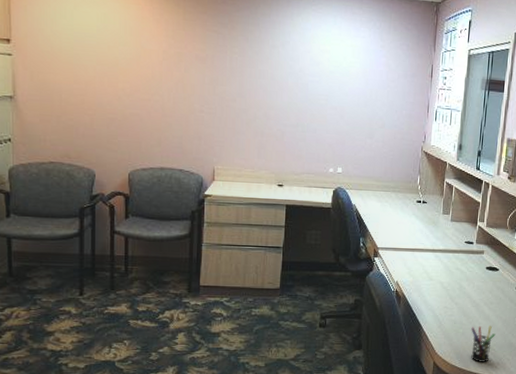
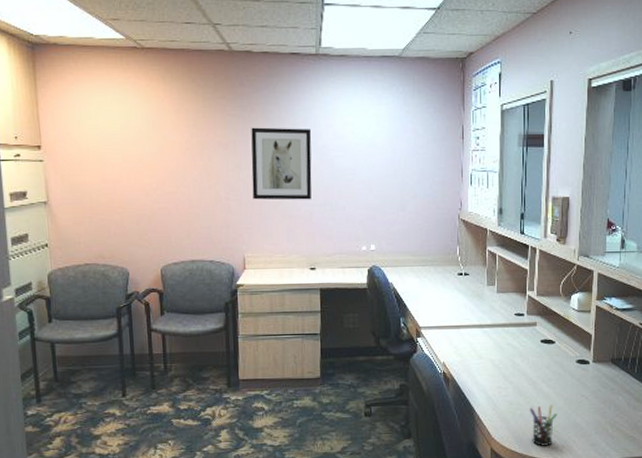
wall art: none [227,45,290,120] -> present [251,127,312,200]

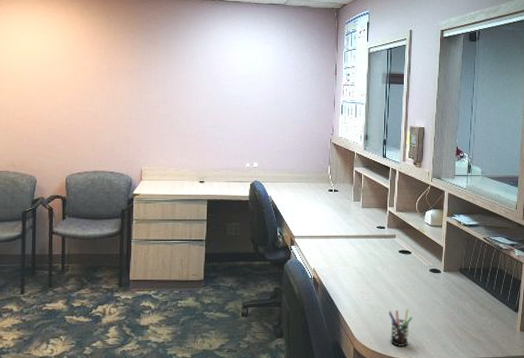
wall art: present [251,127,312,200] -> none [152,58,207,122]

